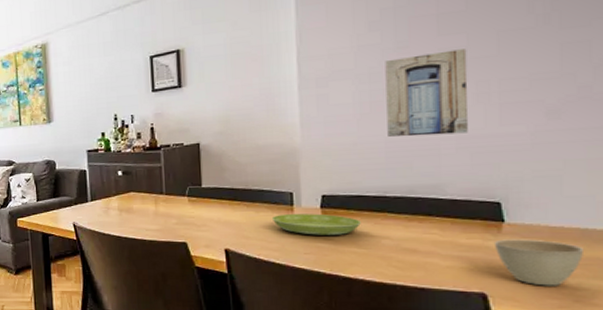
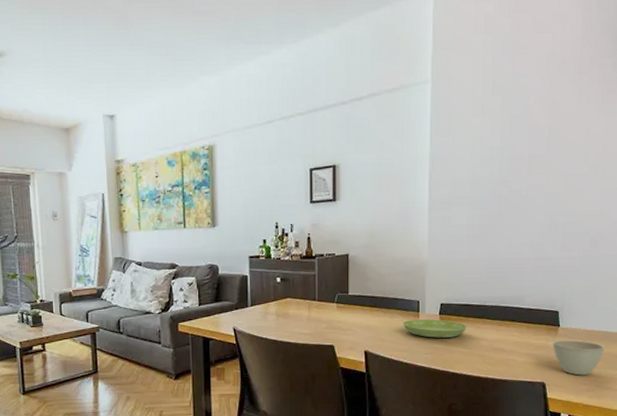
wall art: present [385,49,469,137] -> none [490,187,546,256]

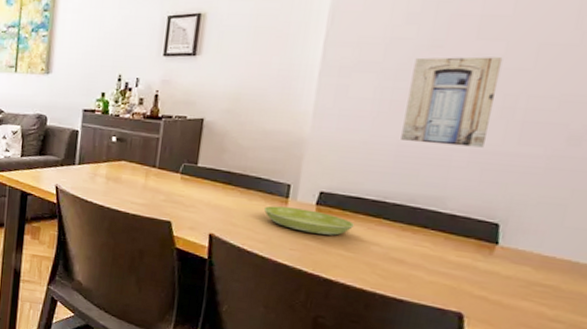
wall art: none [490,187,546,256] -> present [401,56,503,148]
cup: present [552,339,604,376] -> none [482,261,569,316]

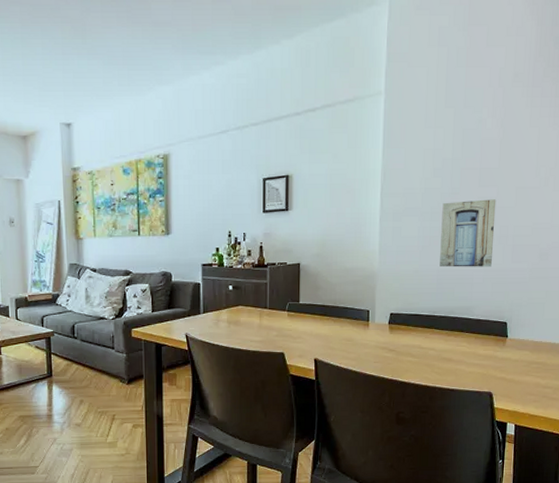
saucer: present [263,205,354,236] -> none [352,329,416,347]

